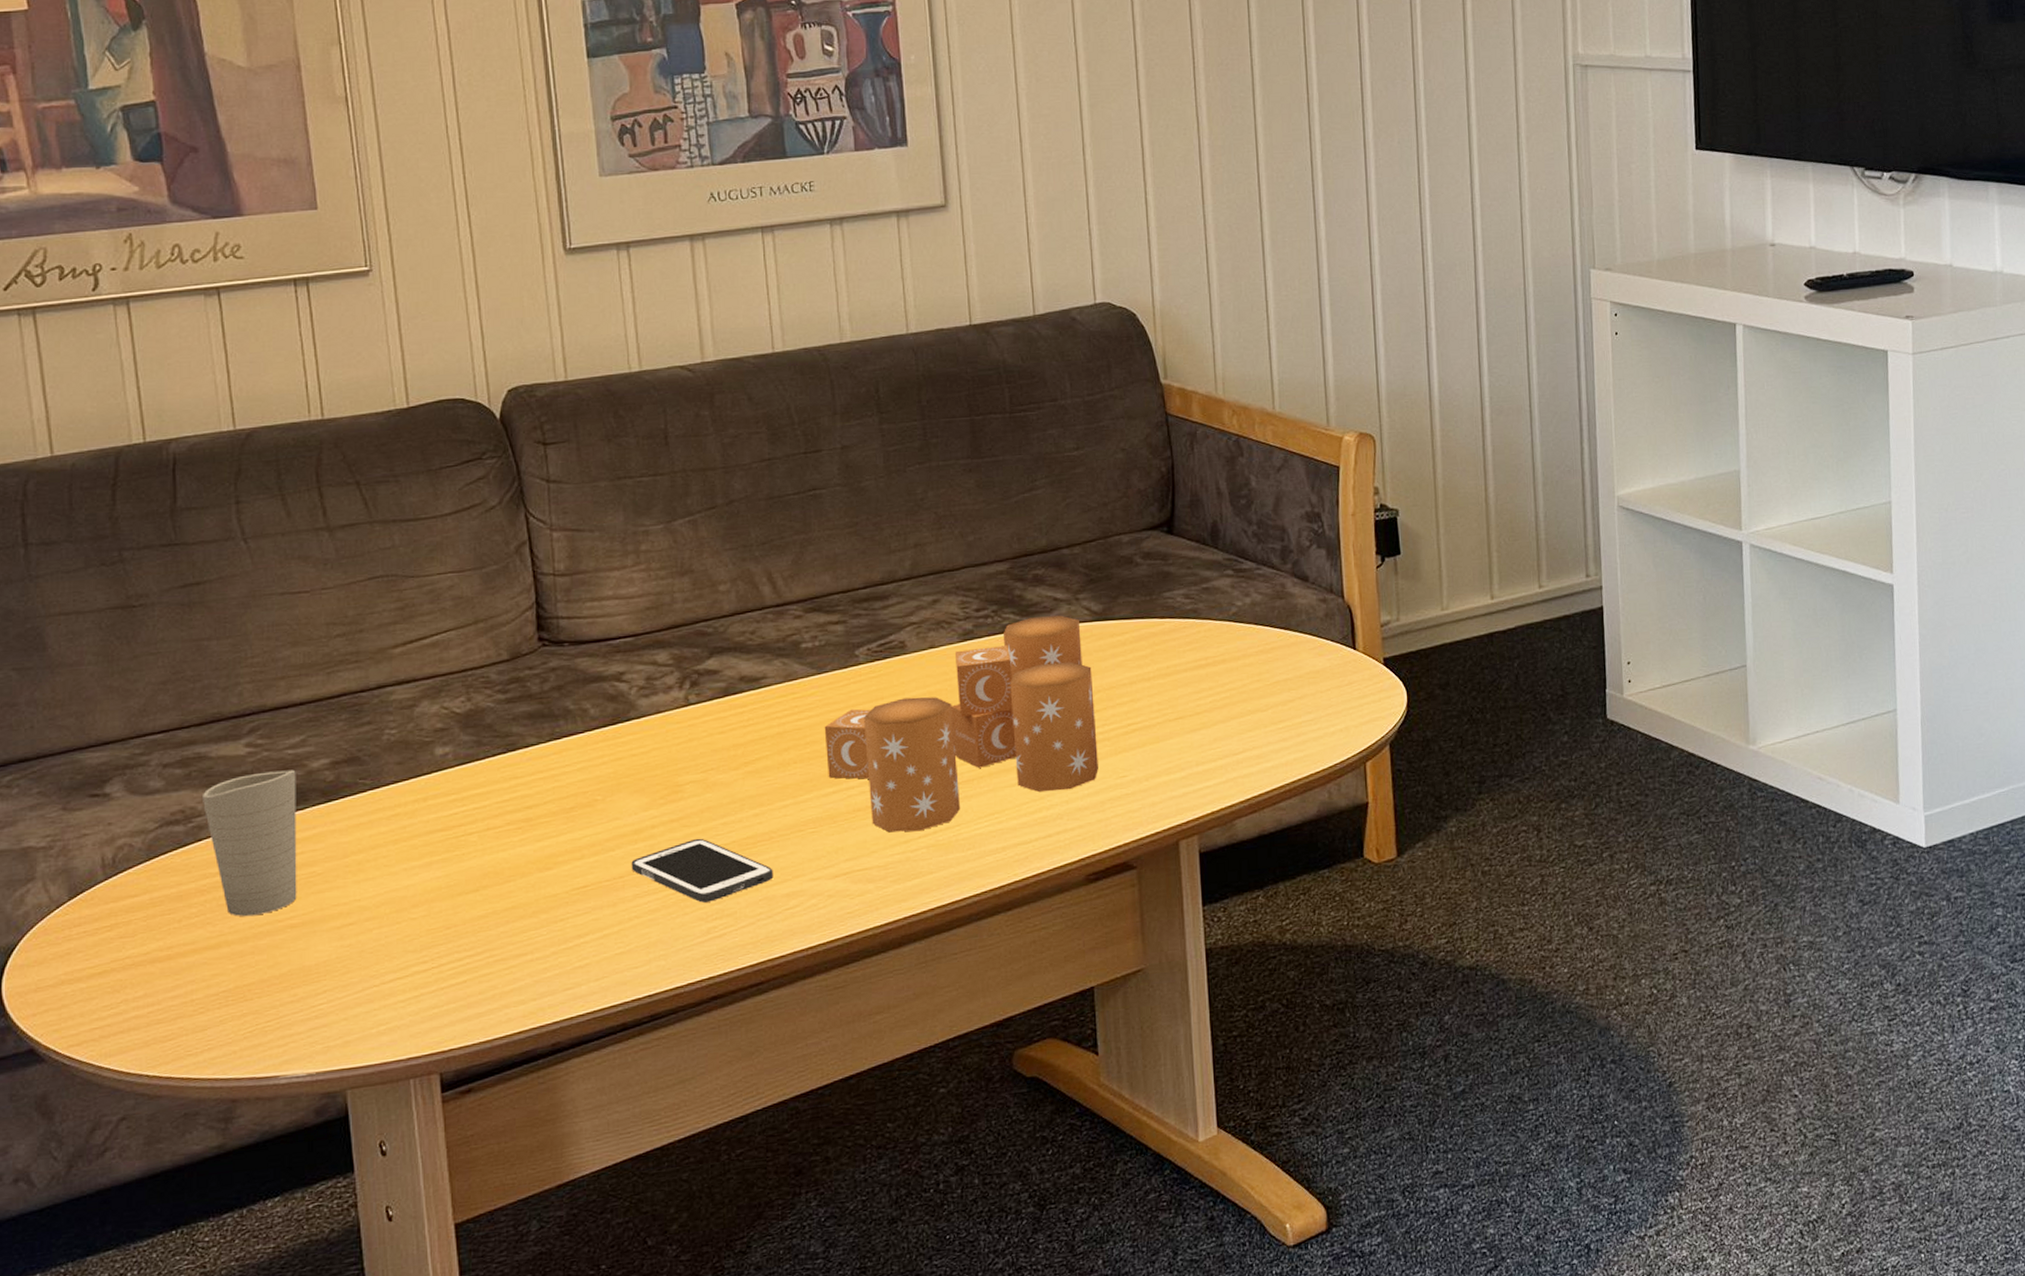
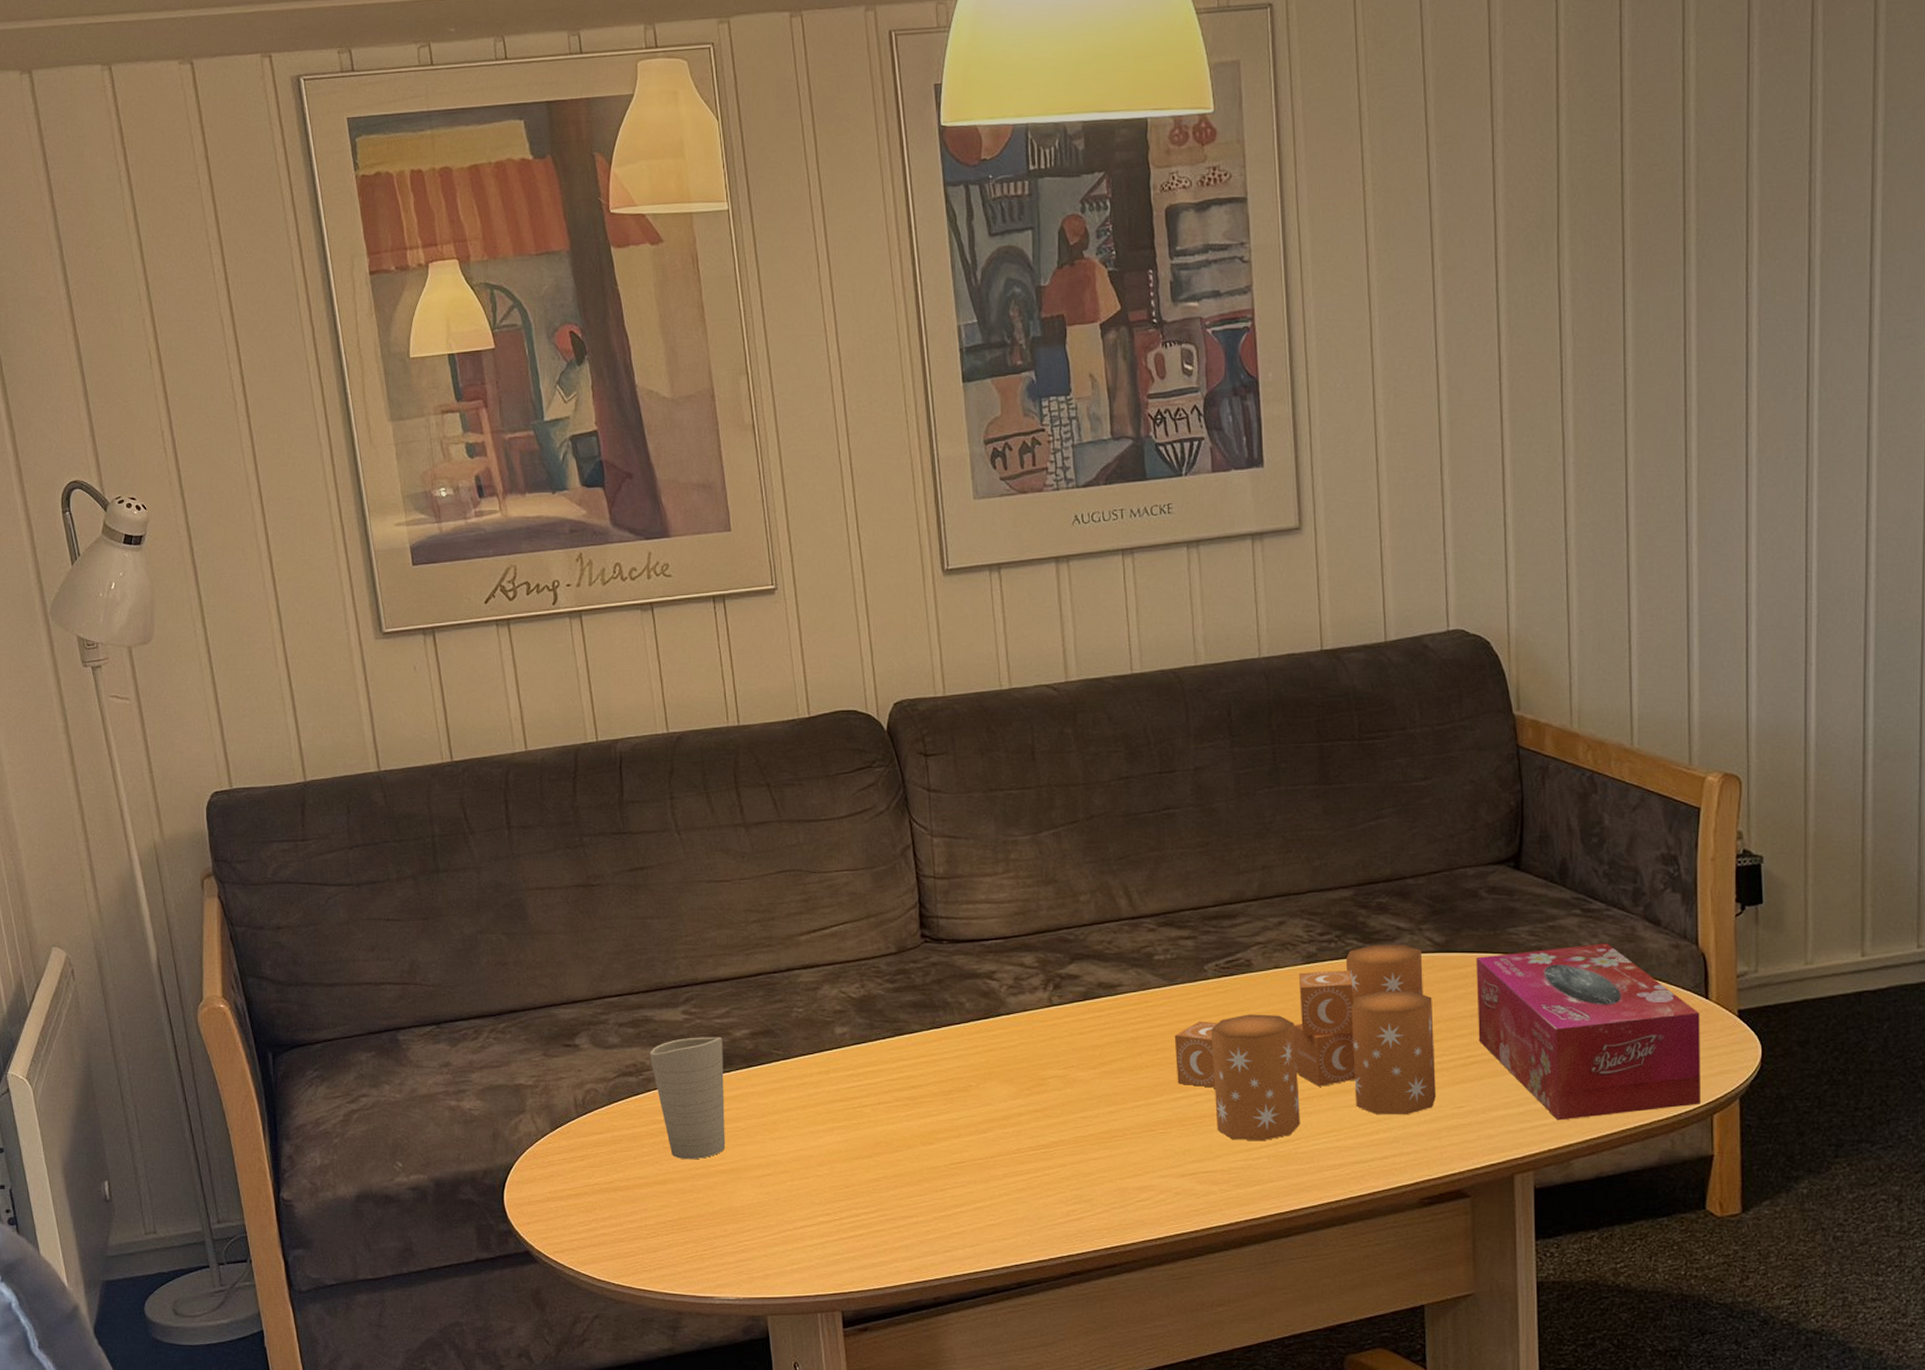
cell phone: present [631,838,774,903] -> none [1001,1128,1127,1187]
tissue box: none [1134,602,1354,782] -> present [1476,943,1700,1121]

